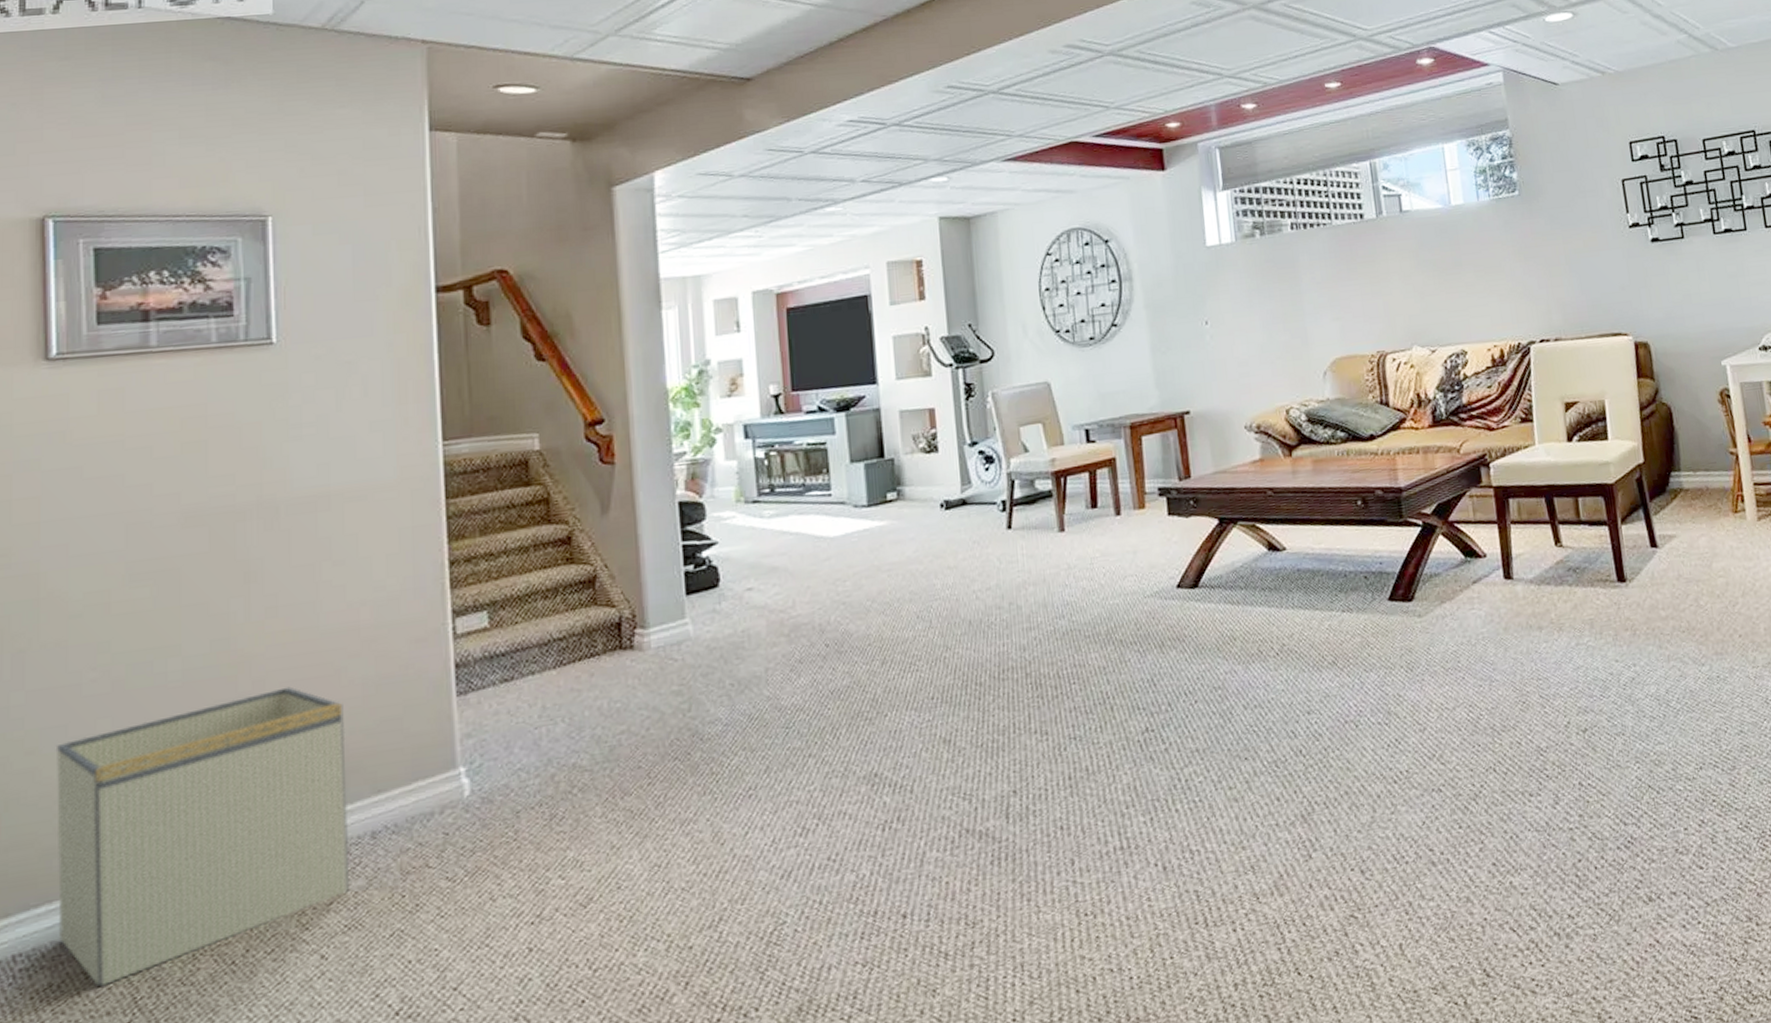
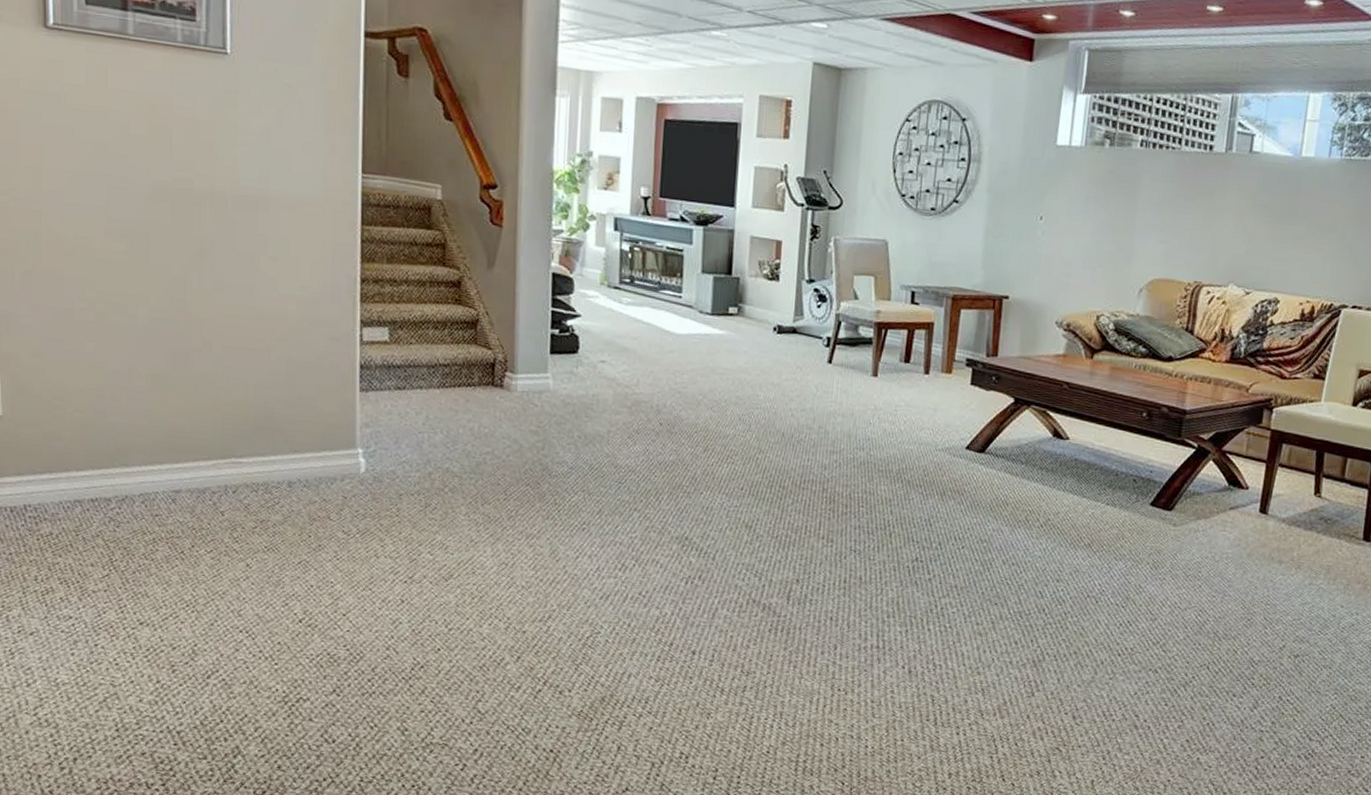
storage bin: present [55,686,350,987] -> none [54,351,272,544]

